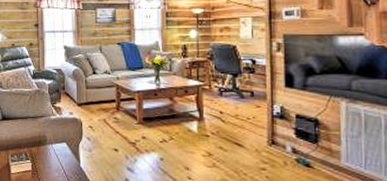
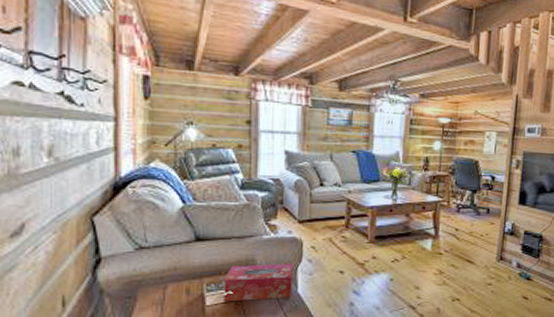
tissue box: none [23,140,77,172] -> present [223,264,294,302]

